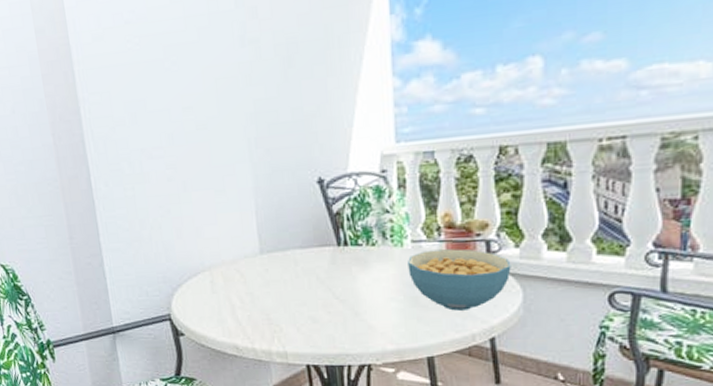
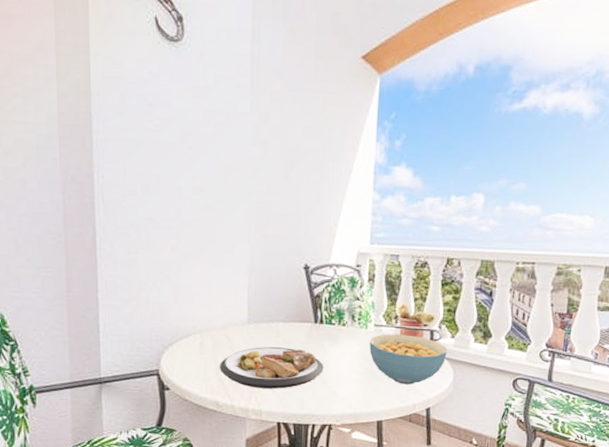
plate: none [234,278,354,327] -> present [220,347,324,389]

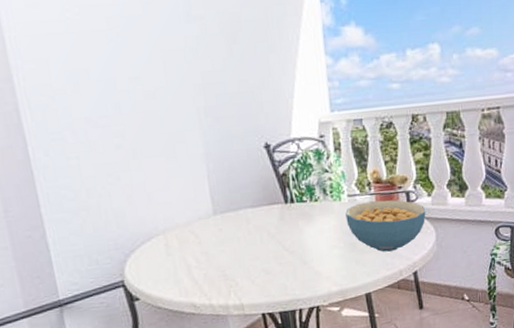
plate: present [220,347,324,389] -> none [190,233,302,282]

